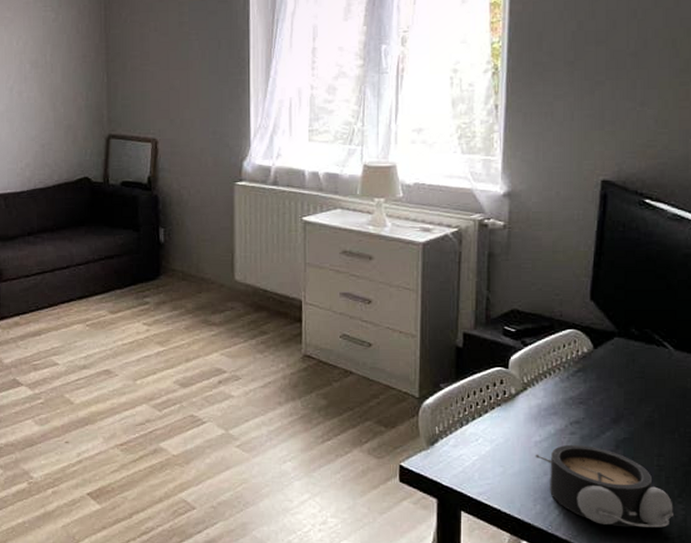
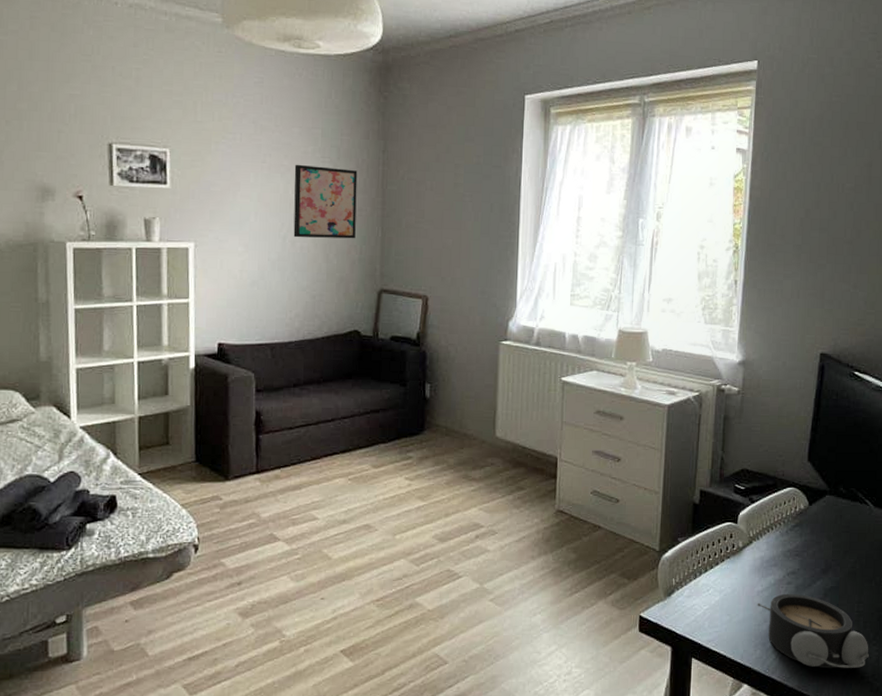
wall art: none [17,15,81,89] -> present [293,164,358,239]

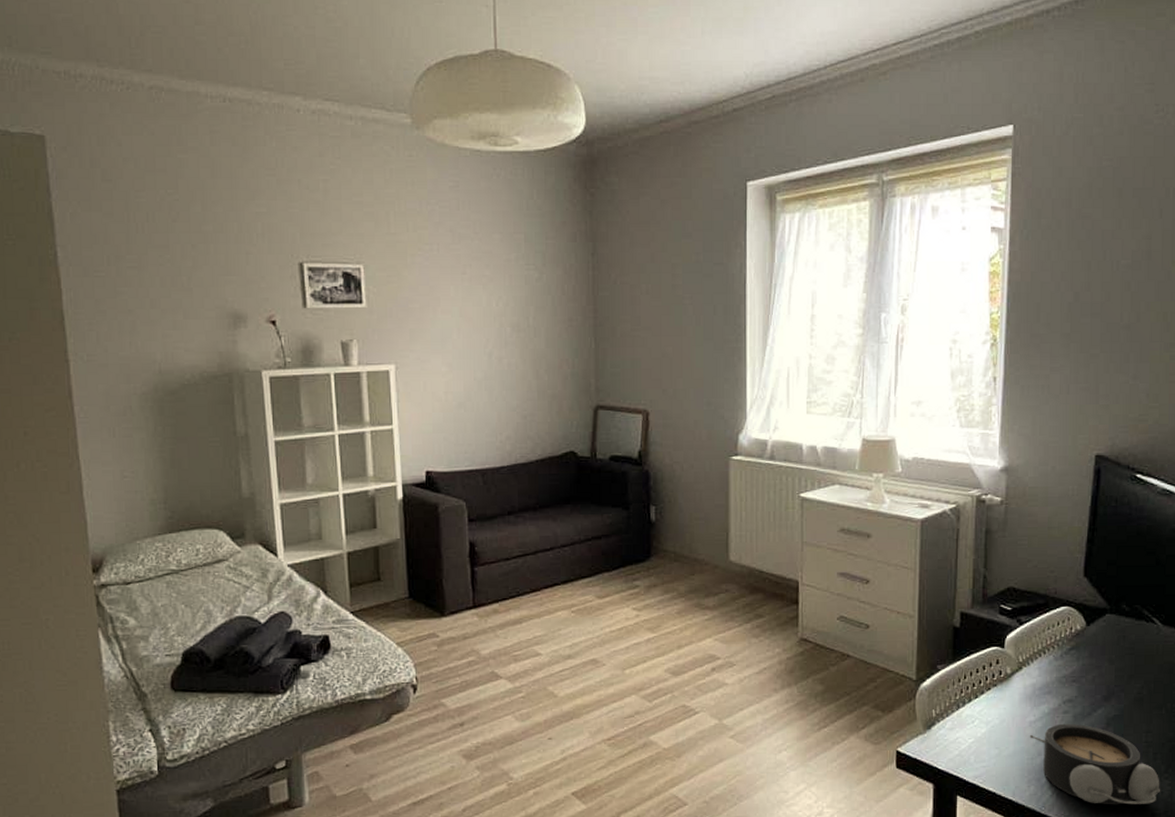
wall art: present [293,164,358,239] -> none [497,273,567,354]

